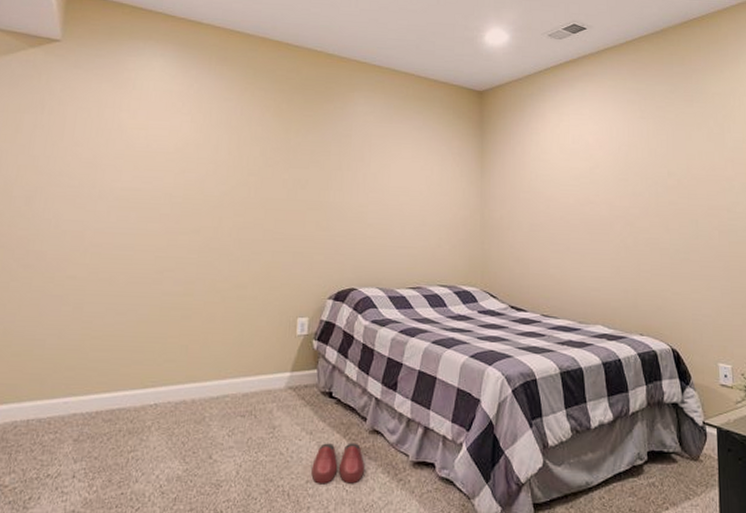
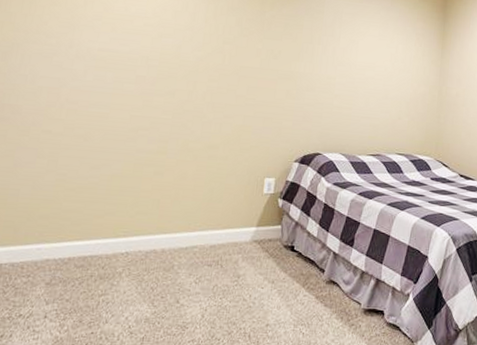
slippers: present [311,443,364,484] -> none [271,291,321,328]

